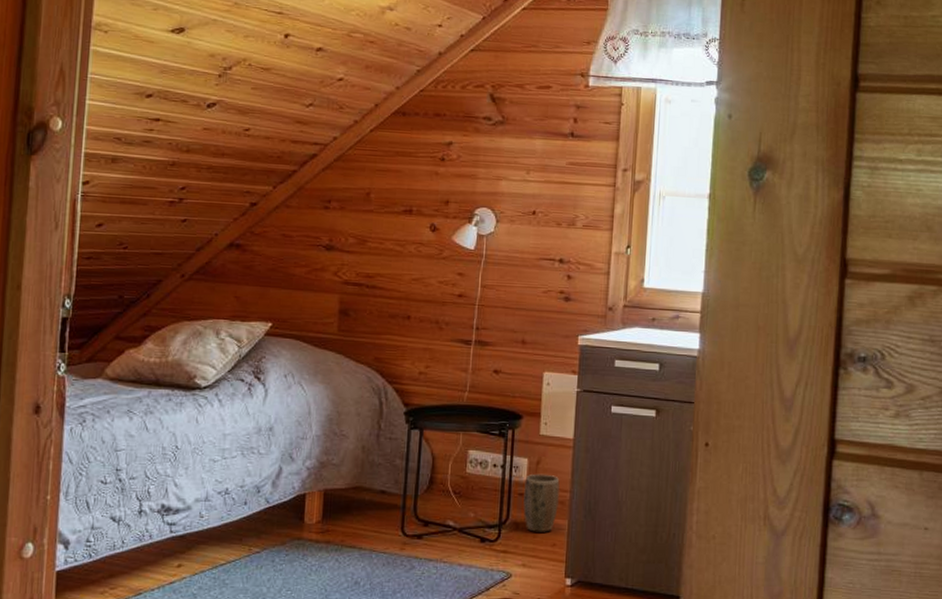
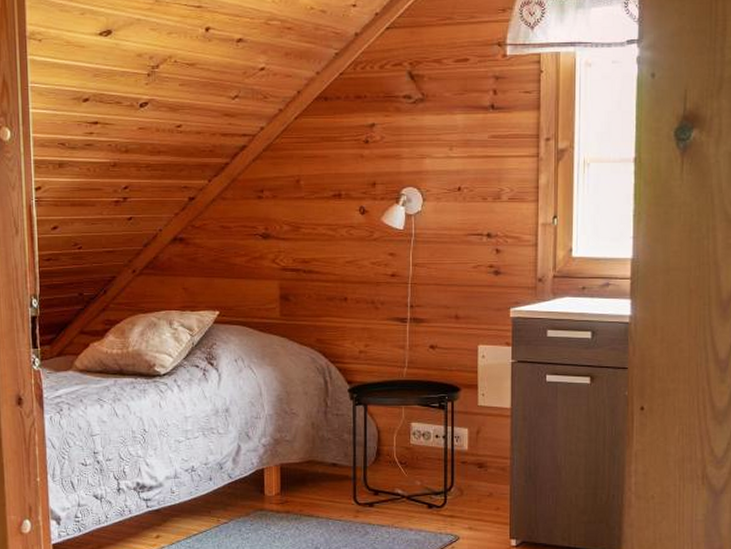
plant pot: present [523,474,560,532] -> none [465,442,500,497]

